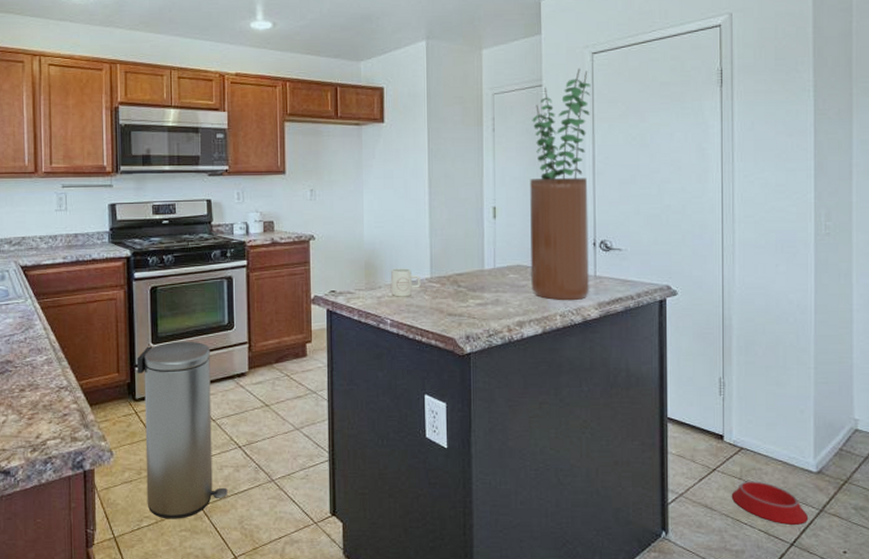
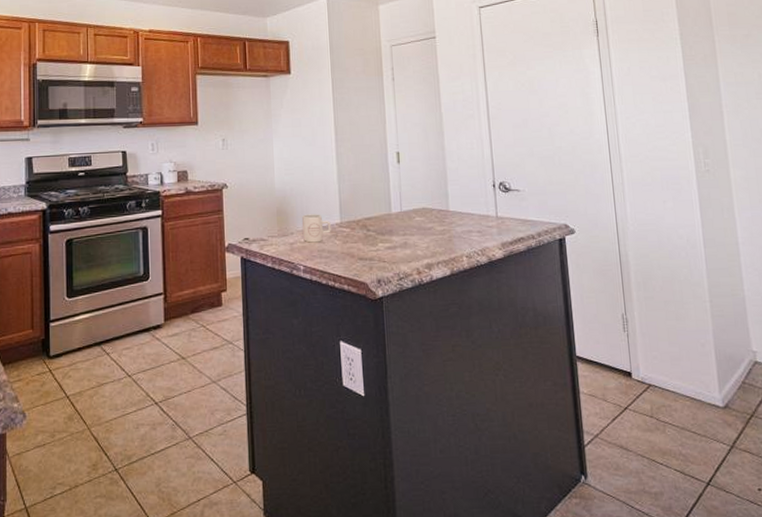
pedal bin: present [137,341,228,519] -> none [52,293,144,485]
vase: present [530,68,591,301] -> none [428,21,492,242]
pet bowl: present [731,481,808,525] -> none [644,418,720,463]

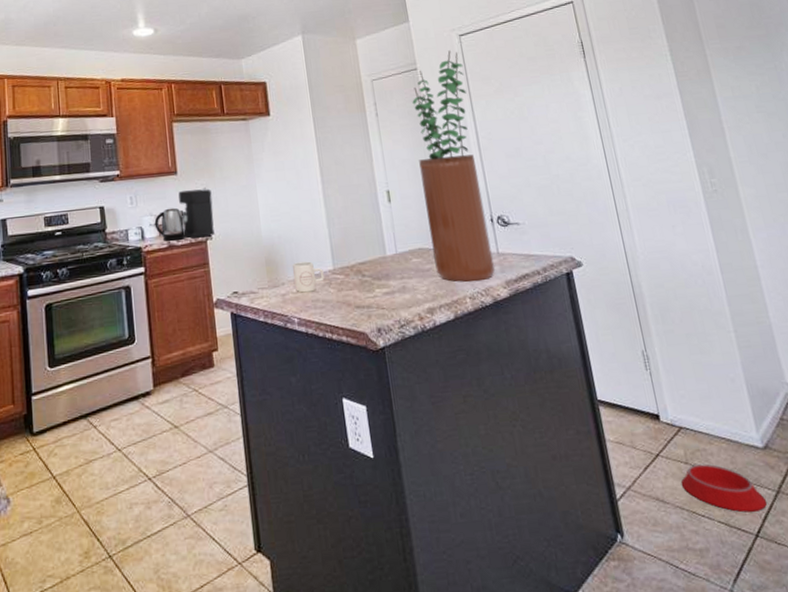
kettle: none [173,156,202,188] -> present [154,207,185,242]
coffee maker: none [198,140,230,186] -> present [178,189,214,239]
vase: none [428,21,492,242] -> present [412,50,495,282]
pet bowl: none [644,418,720,463] -> present [681,463,767,512]

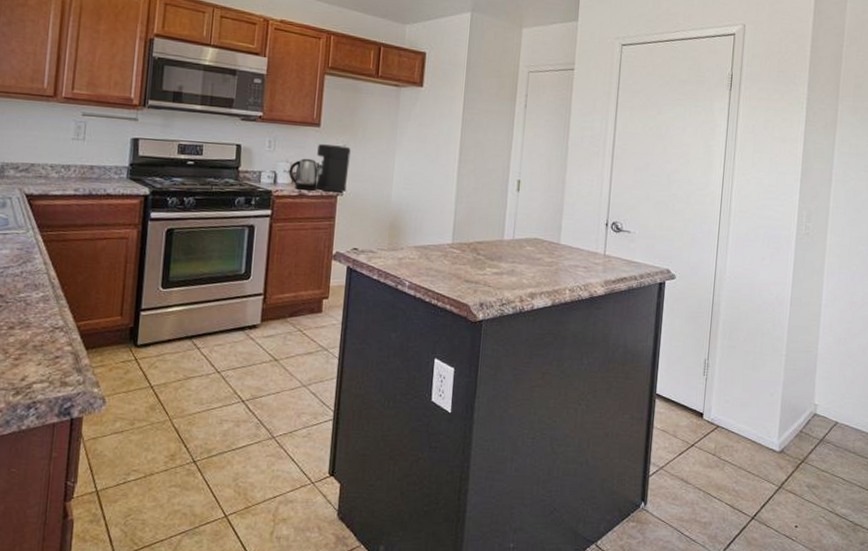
mug: present [292,261,324,293] -> none [412,231,442,261]
vase: present [412,50,495,282] -> none [545,57,618,277]
pet bowl: present [681,463,767,512] -> none [705,457,768,500]

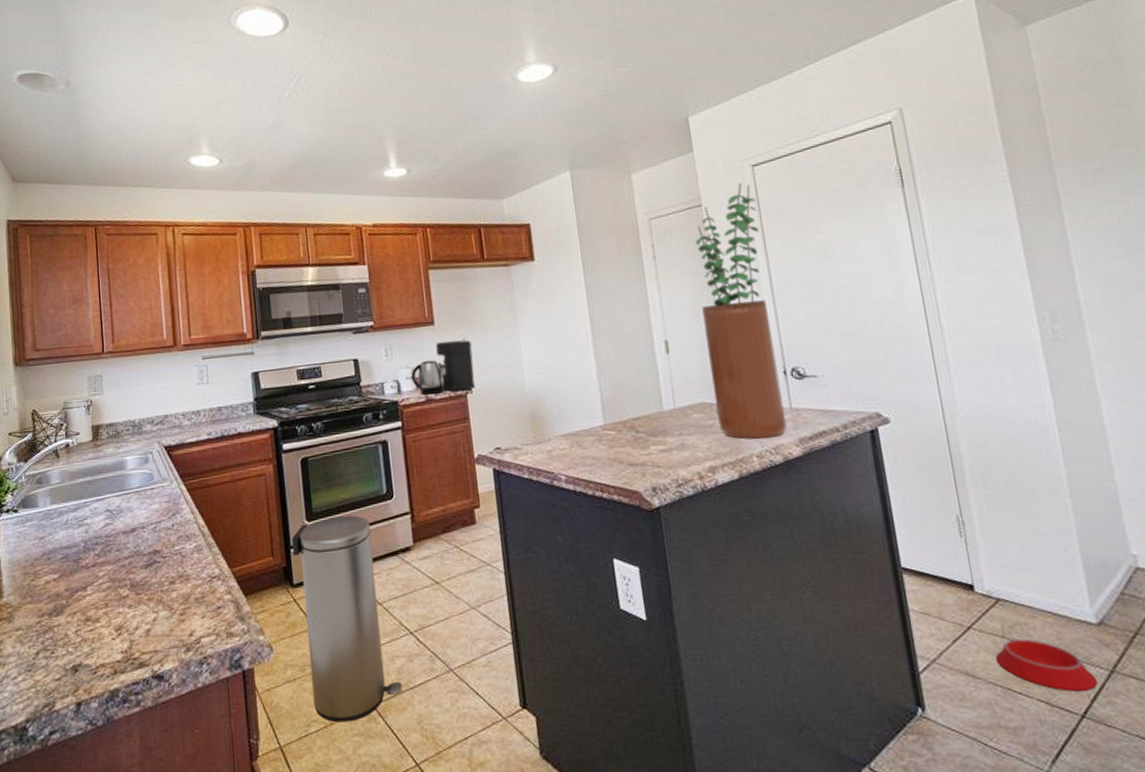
pedal bin: none [137,287,226,474] -> present [292,515,403,723]
vase: none [545,57,618,277] -> present [695,183,787,440]
pet bowl: none [705,457,768,500] -> present [995,638,1097,692]

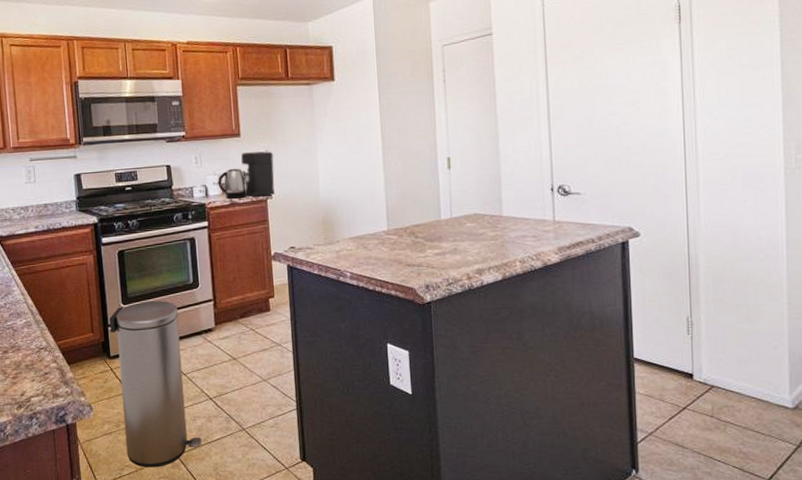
vase: present [695,183,787,440] -> none [483,14,548,247]
pet bowl: present [995,638,1097,692] -> none [703,418,784,461]

